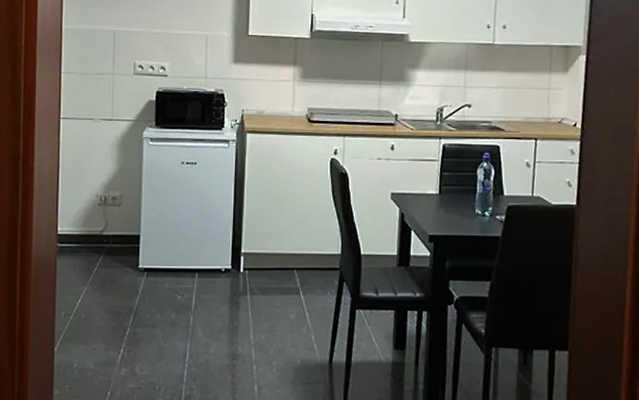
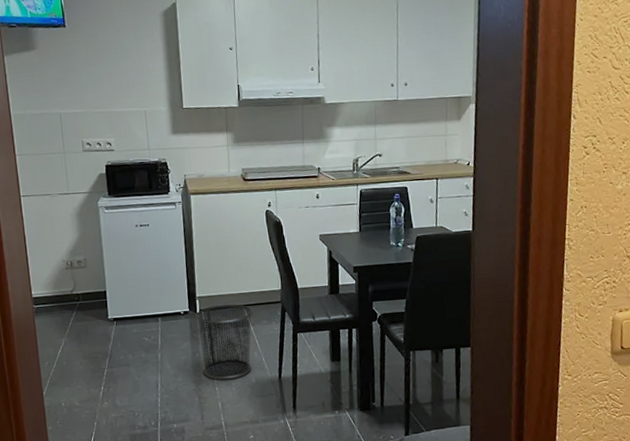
trash can: none [238,264,306,358] -> present [195,304,253,380]

